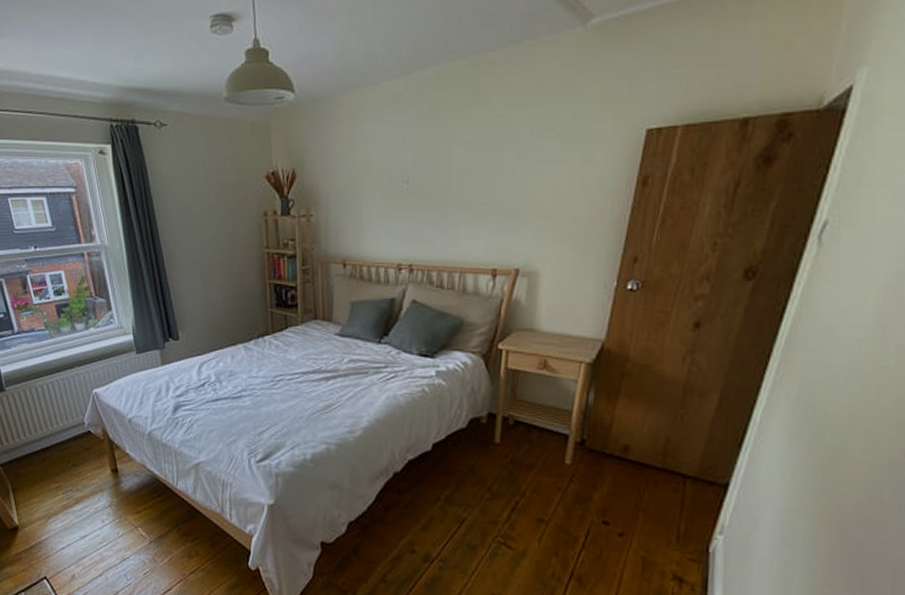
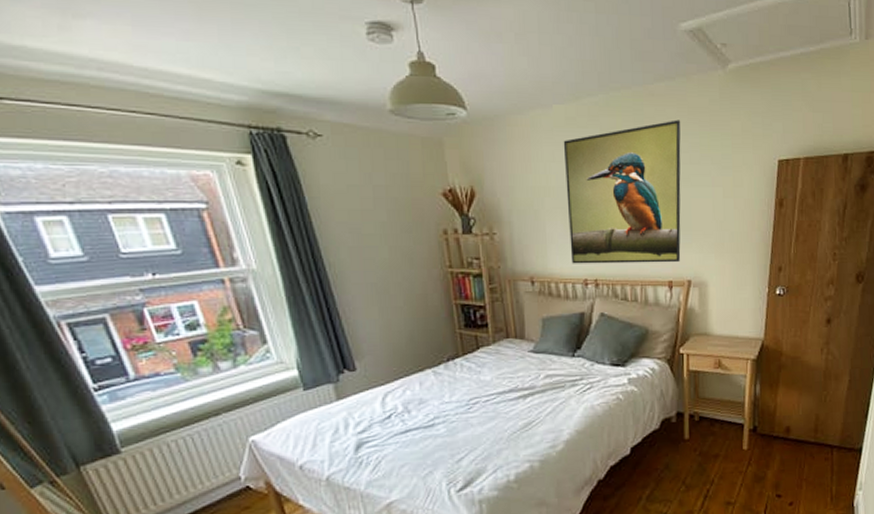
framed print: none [386,88,525,249] -> present [563,119,681,264]

